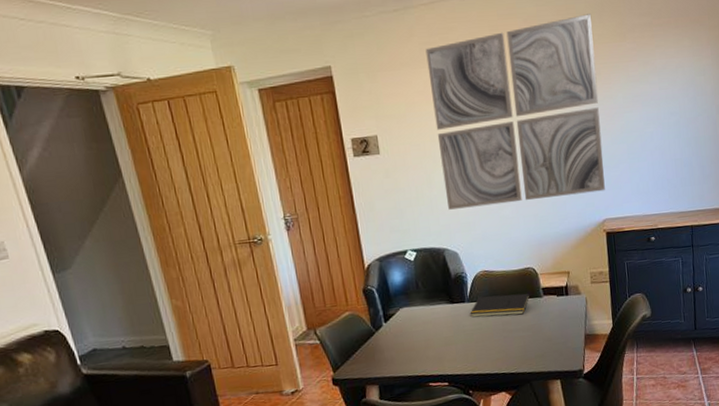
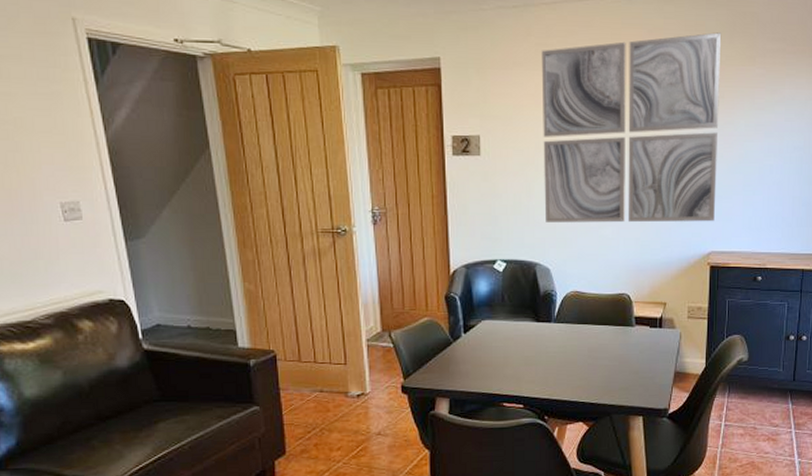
notepad: present [470,293,530,318] -> none [555,318,621,342]

